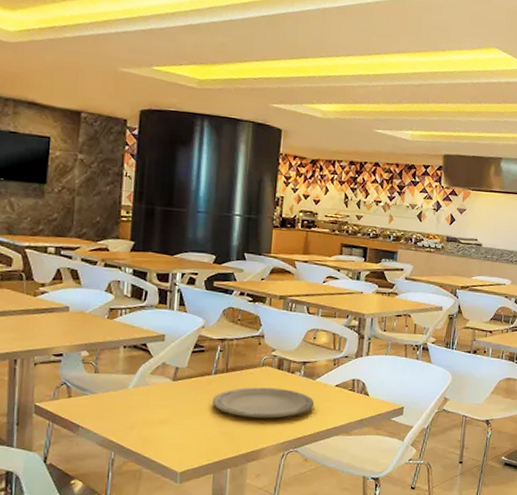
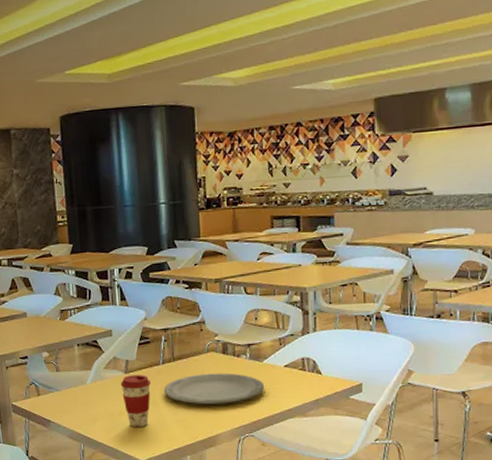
coffee cup: none [166,383,200,438] -> present [120,375,152,428]

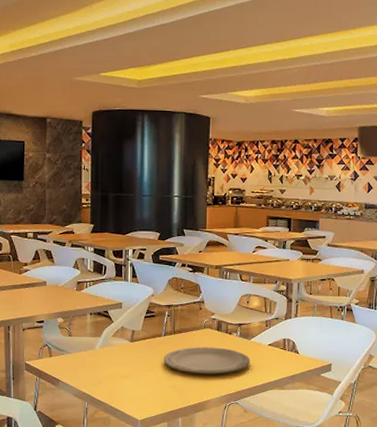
coffee cup: present [120,375,152,428] -> none [125,344,153,391]

